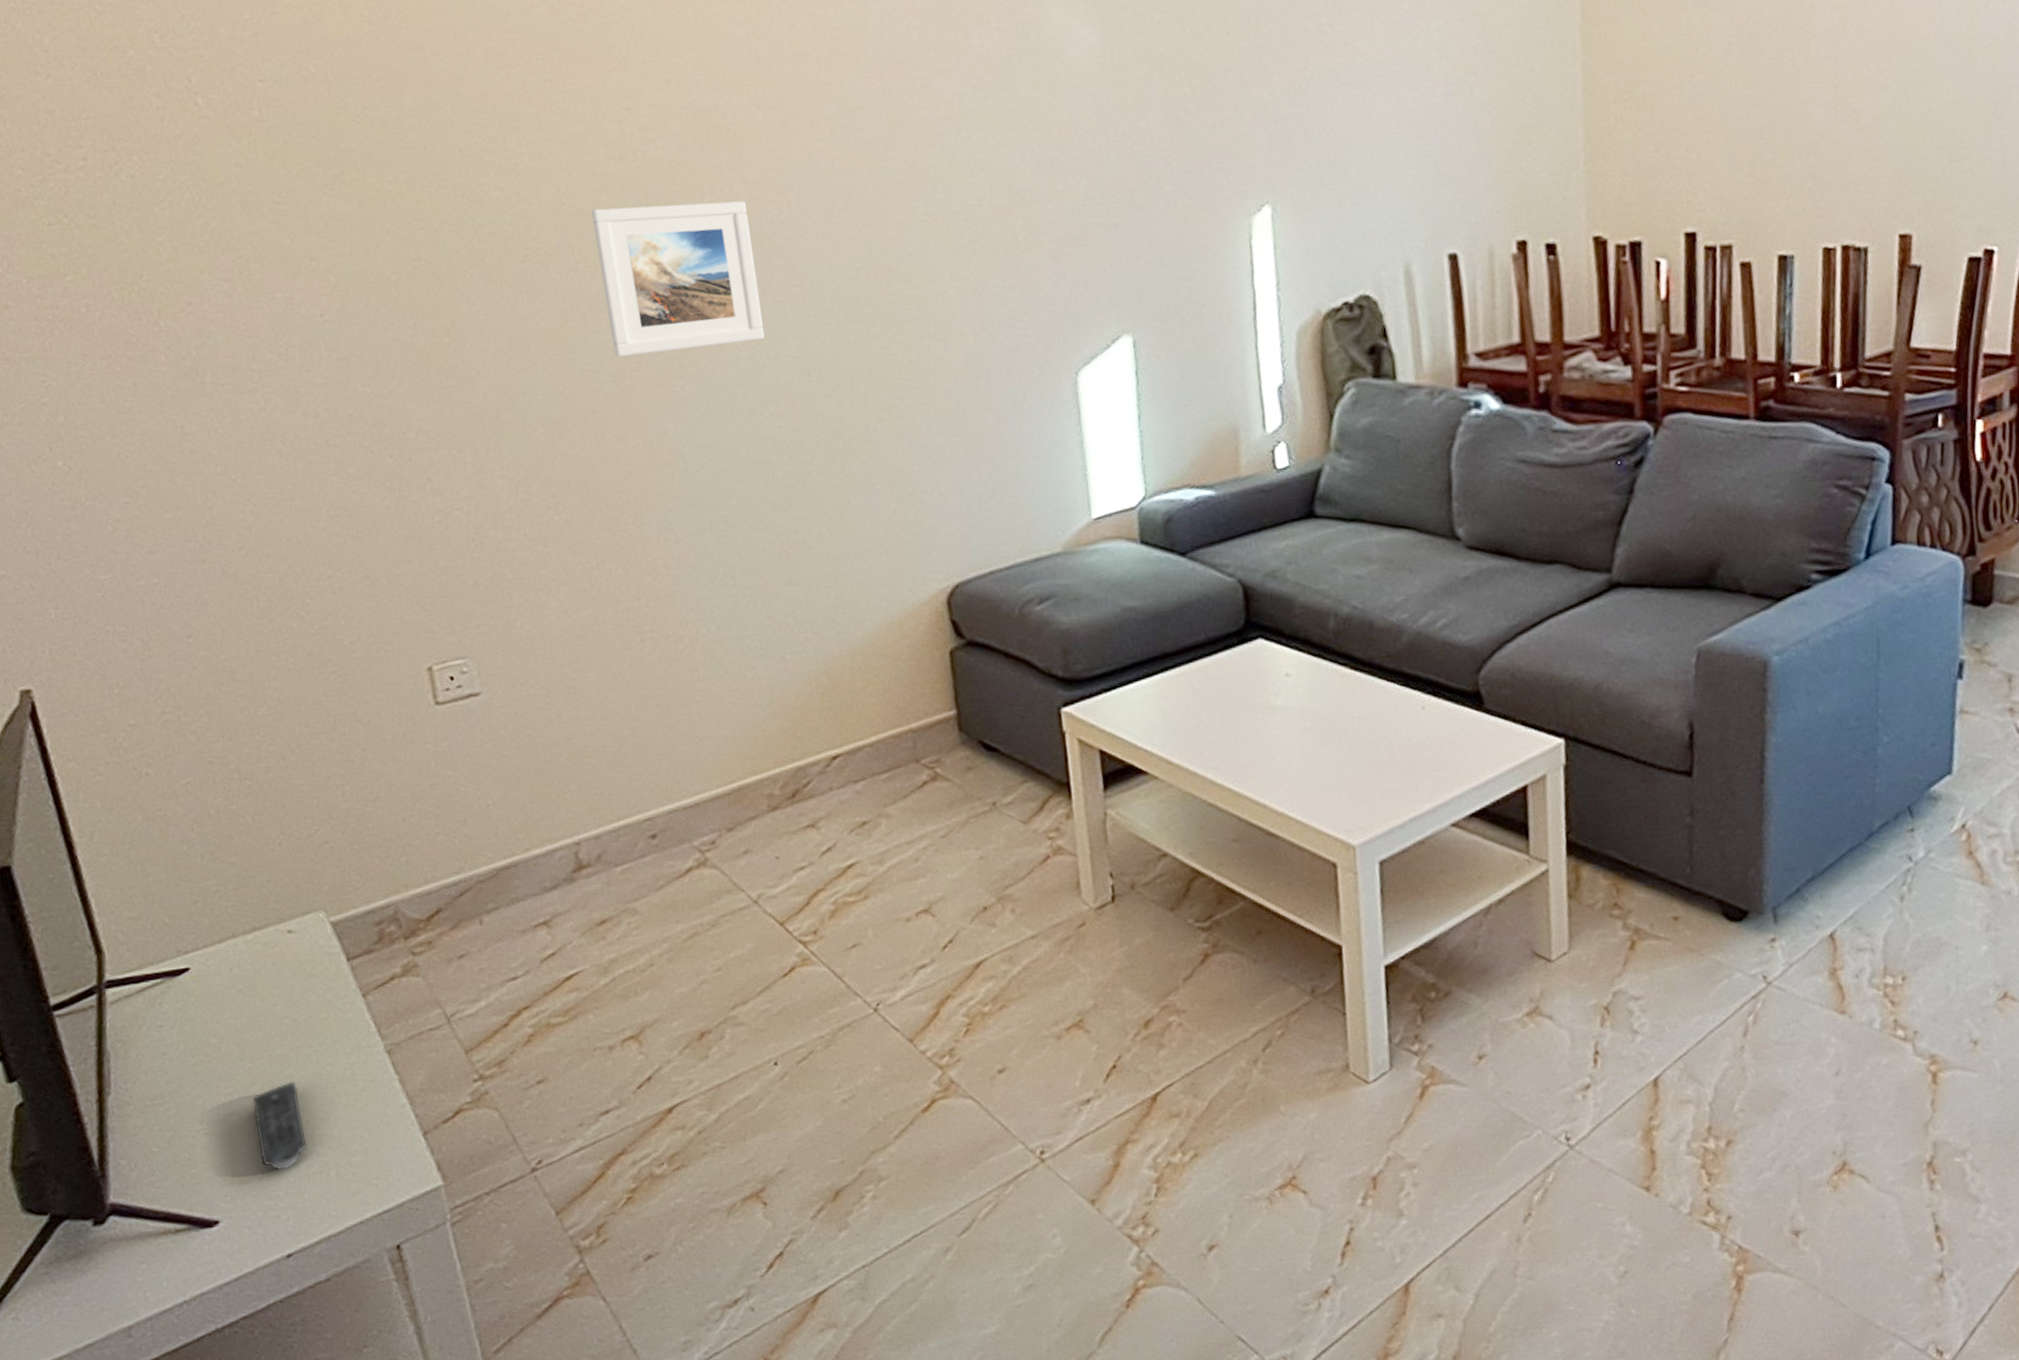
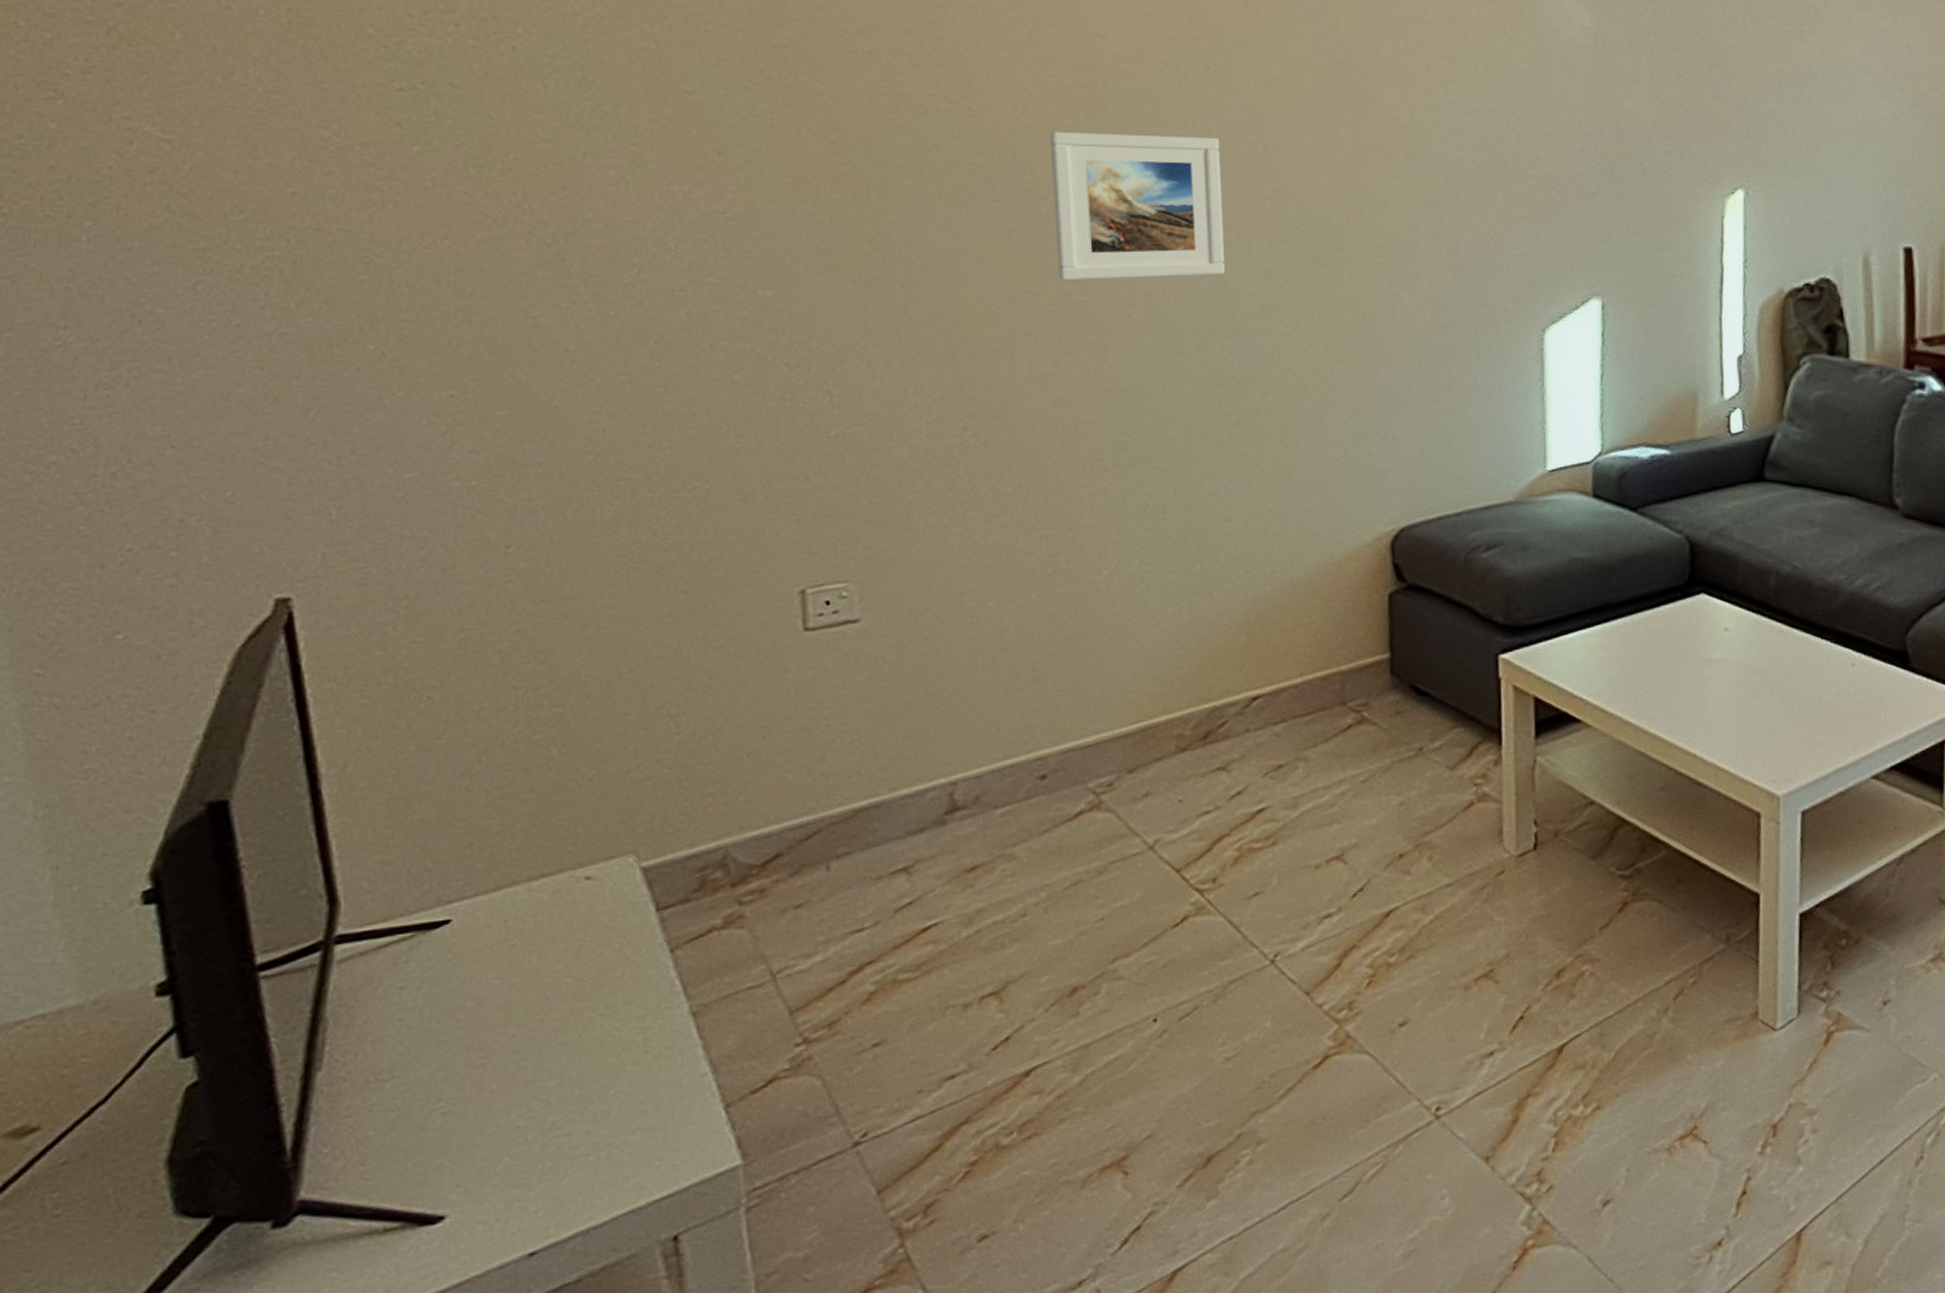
remote control: present [252,1081,308,1170] -> none [510,1049,575,1153]

